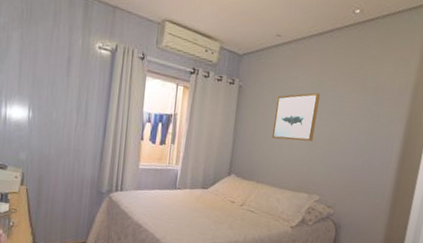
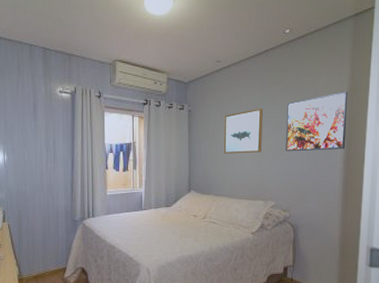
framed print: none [338,85,414,149] -> present [286,92,348,152]

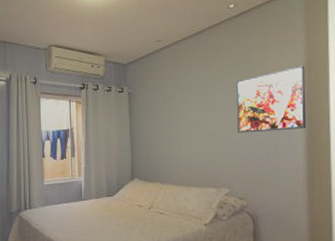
wall art: present [224,108,263,154] -> none [168,87,211,137]

